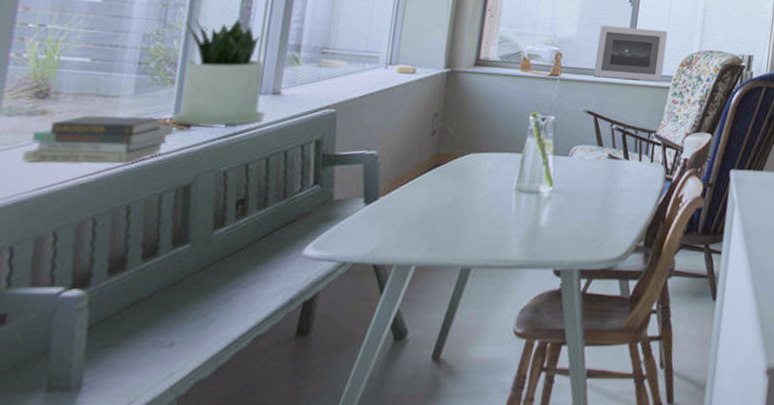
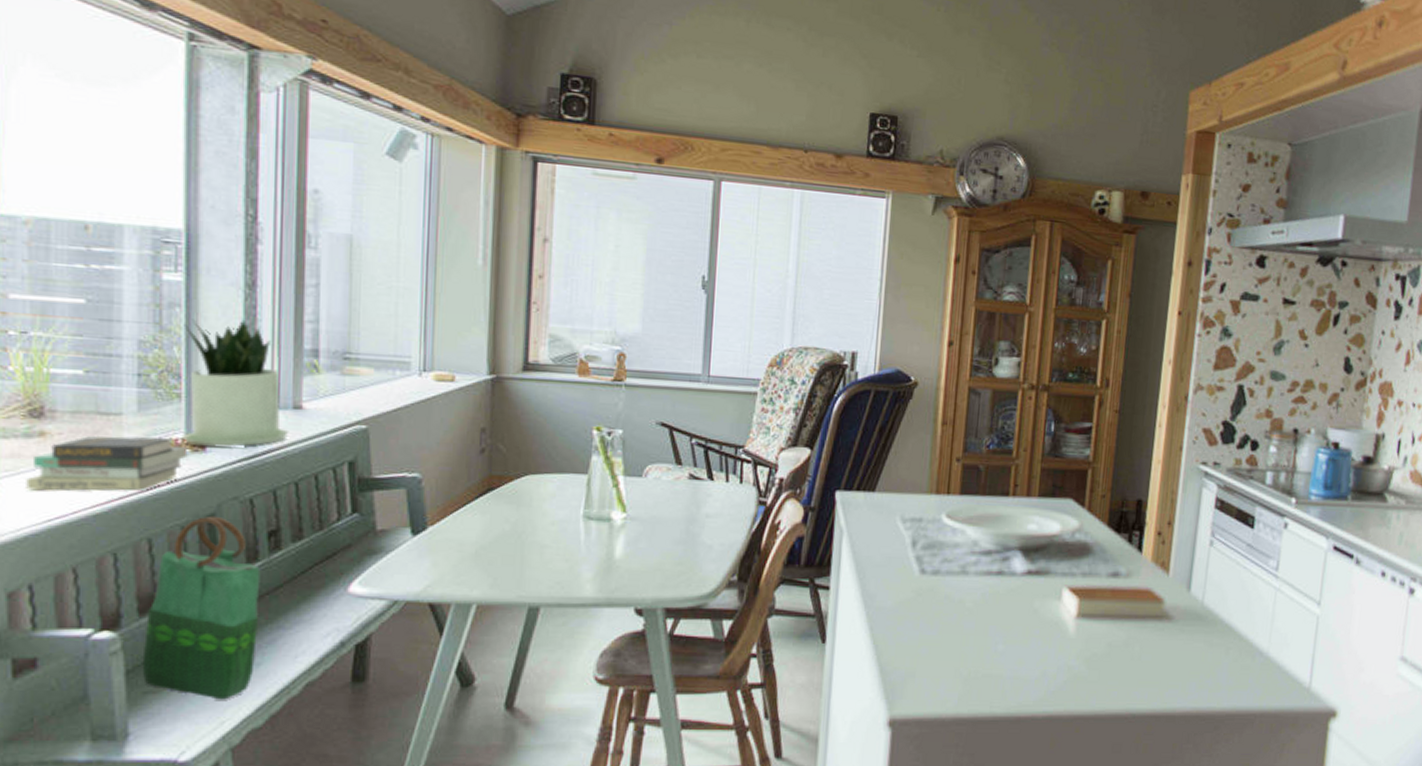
tote bag: none [103,186,226,353] -> present [142,515,261,700]
picture frame: present [593,24,668,82] -> none [664,317,752,386]

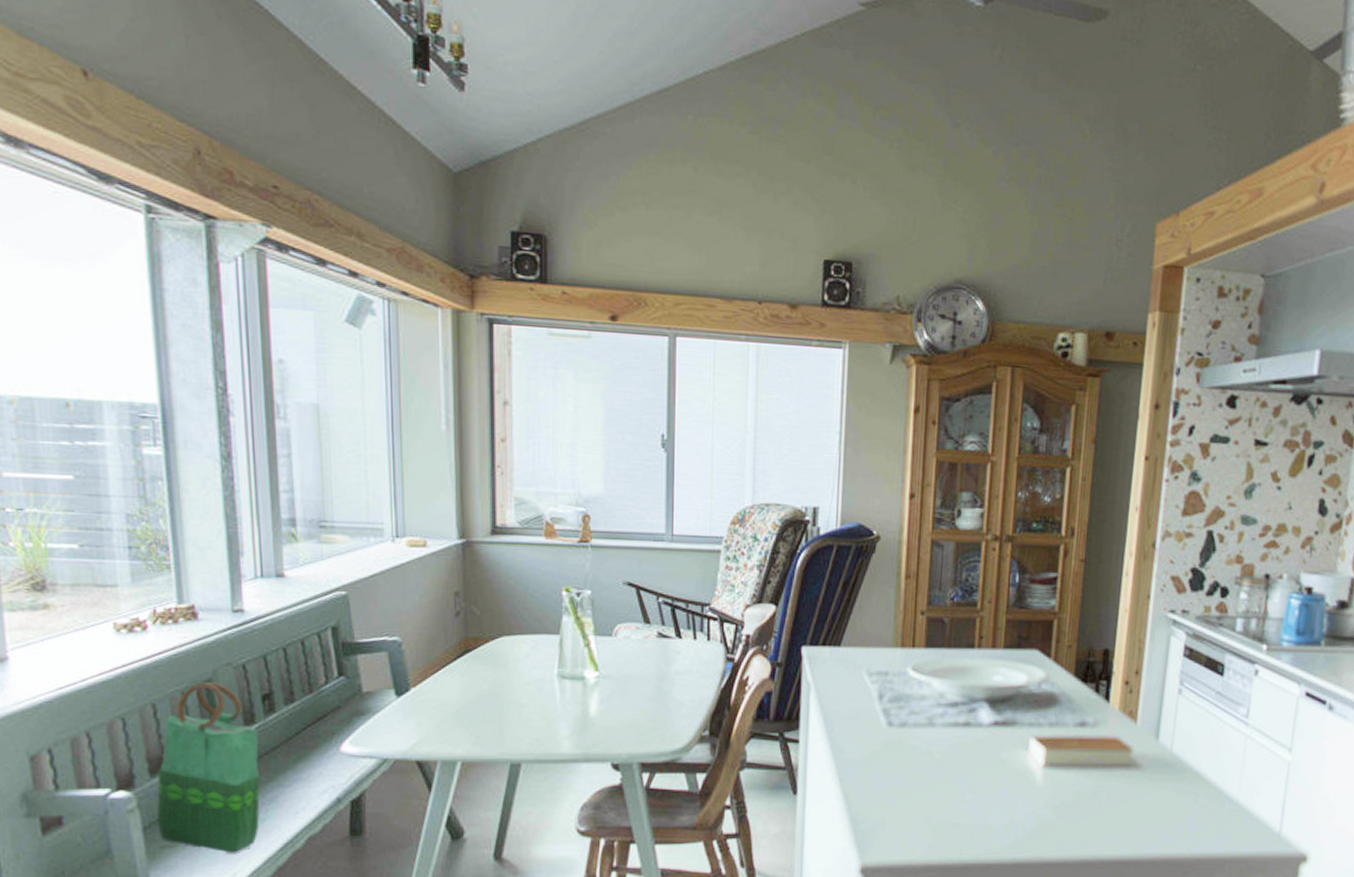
books: present [26,435,188,491] -> none [36,606,182,660]
planter: present [183,319,289,448] -> none [166,491,274,616]

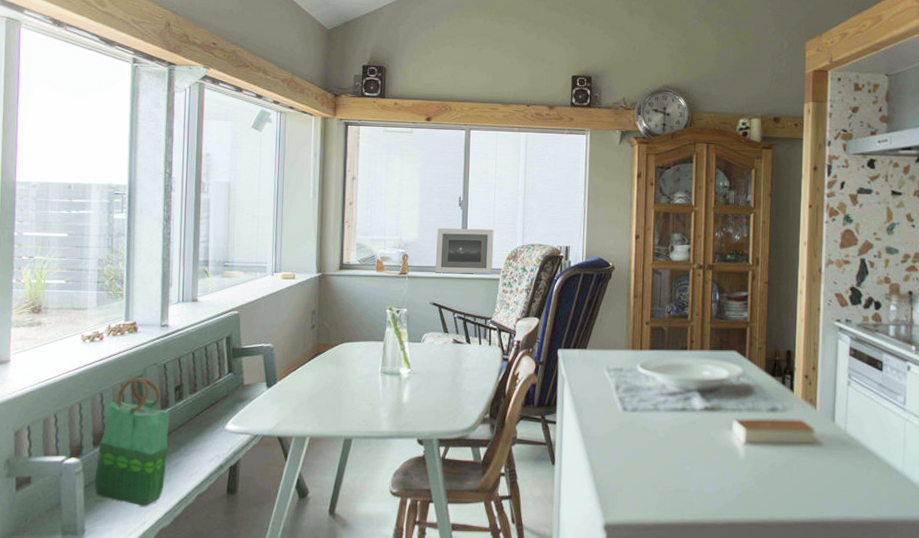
picture frame: none [629,477,712,545] -> present [435,227,494,275]

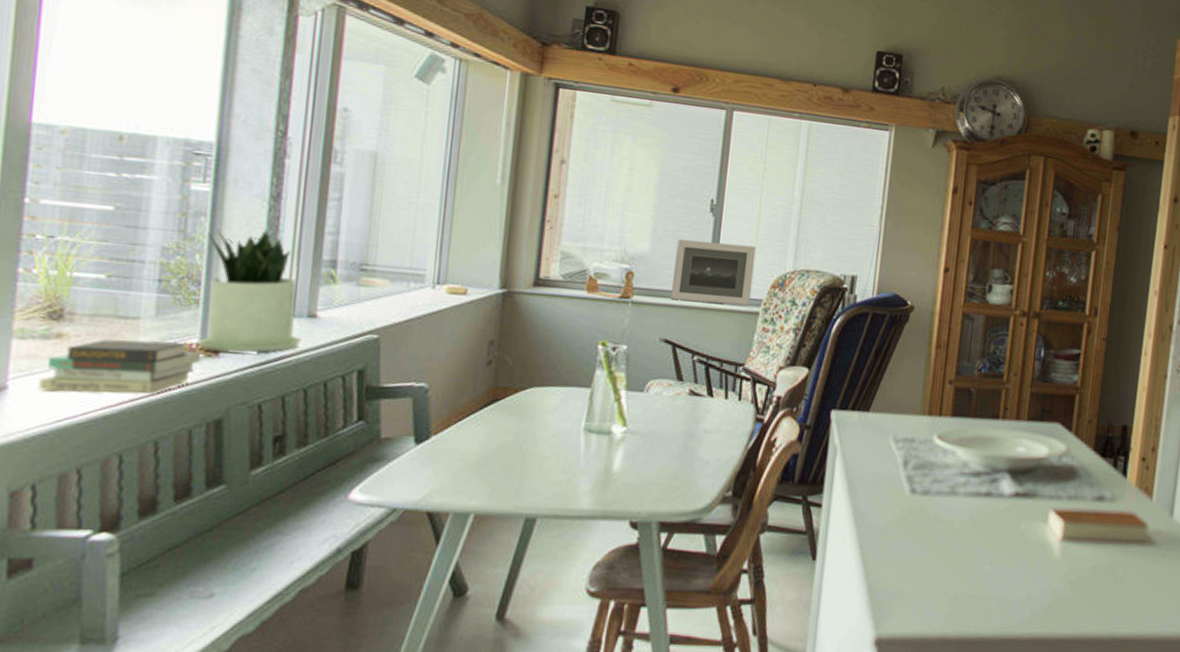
books: none [29,323,126,362] -> present [38,338,201,394]
tote bag: present [94,376,170,507] -> none [137,420,264,605]
planter: none [123,242,189,330] -> present [197,228,302,354]

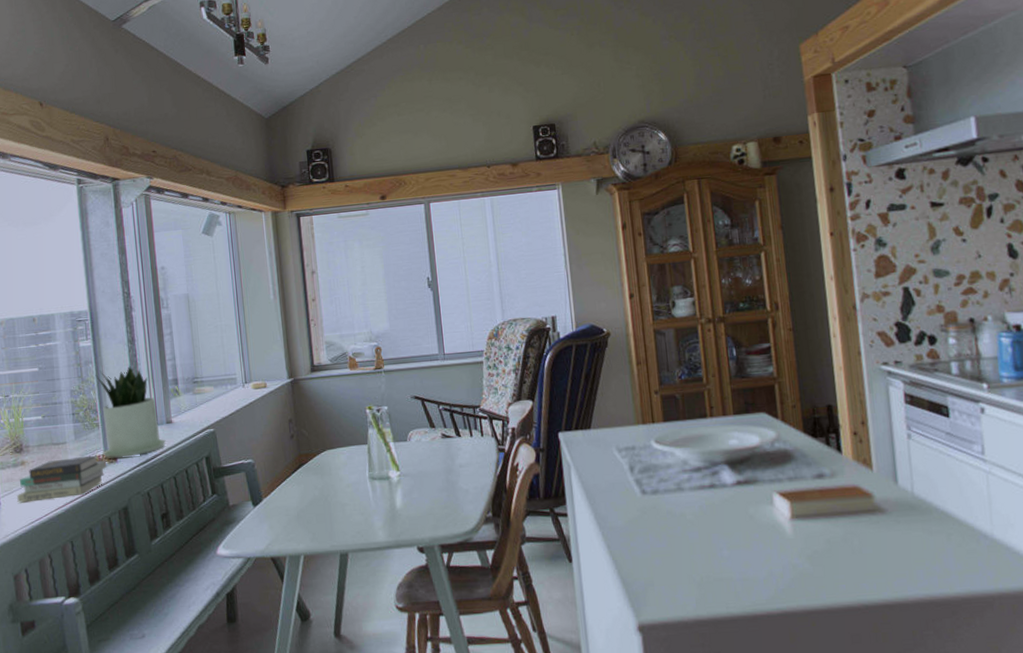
picture frame: present [670,238,756,306] -> none [408,308,475,364]

